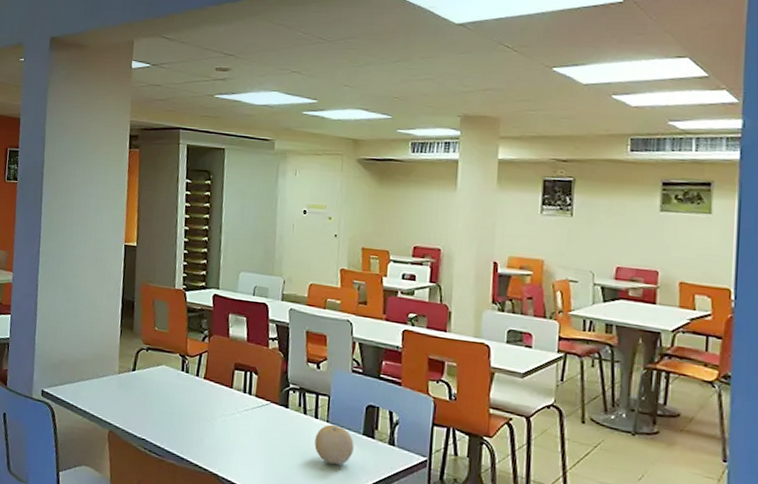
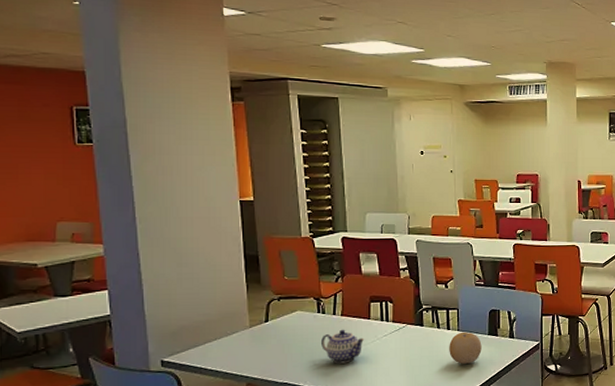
teapot: none [181,393,225,432] -> present [321,329,365,364]

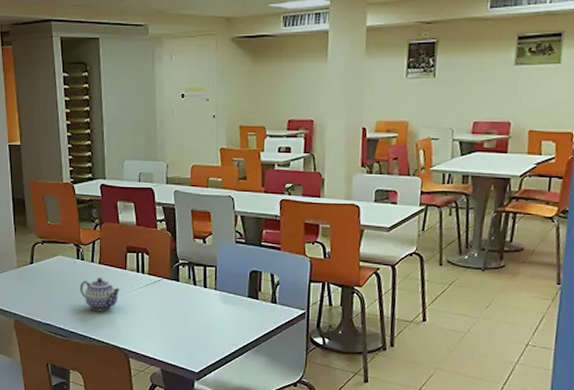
fruit: present [449,332,482,364] -> none [205,291,241,326]

